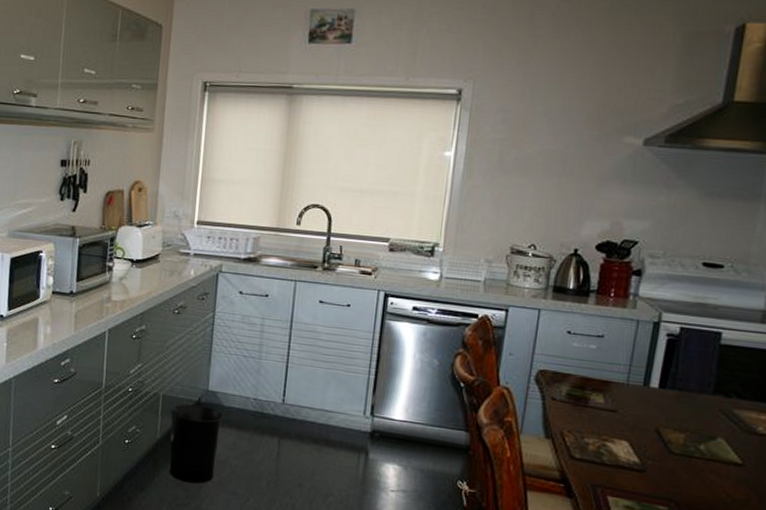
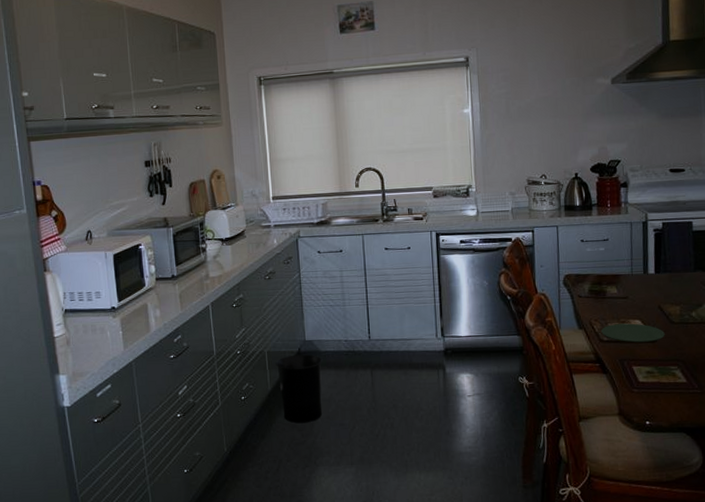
plate: none [574,440,658,472] -> present [601,323,665,343]

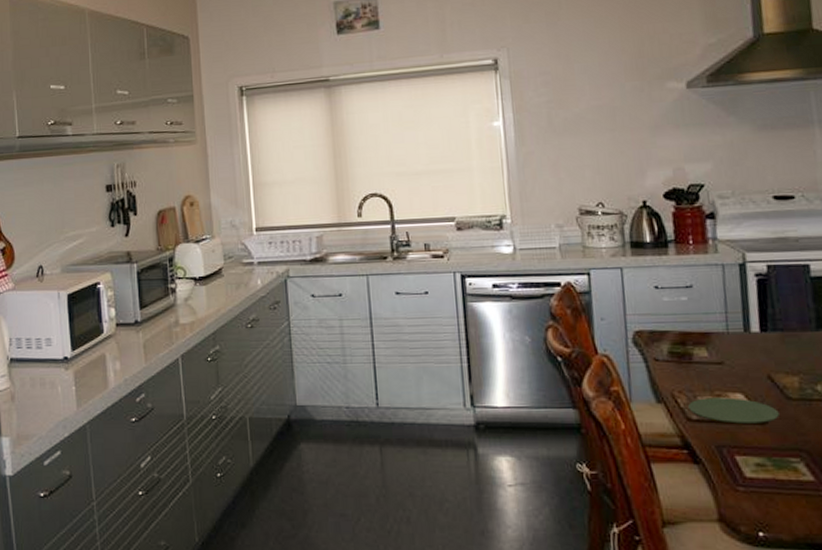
waste bin: present [275,354,323,423] -> none [259,423,319,511]

